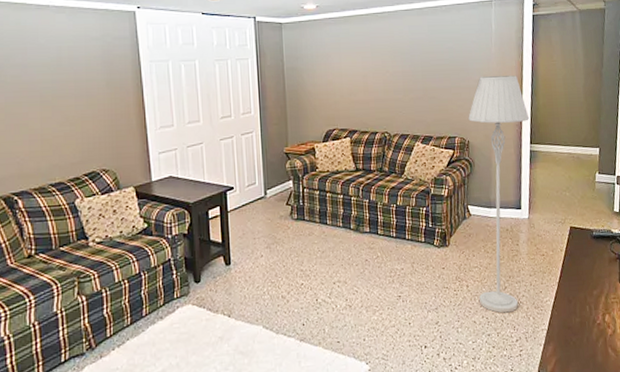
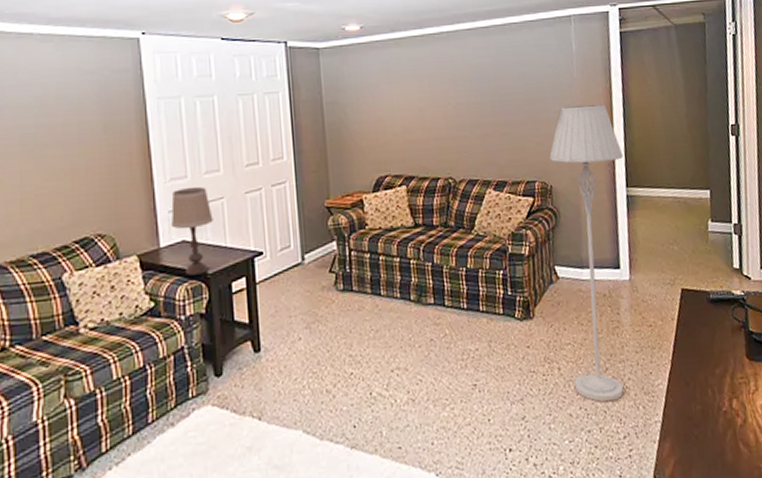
table lamp: none [160,134,194,204] -> present [170,187,213,276]

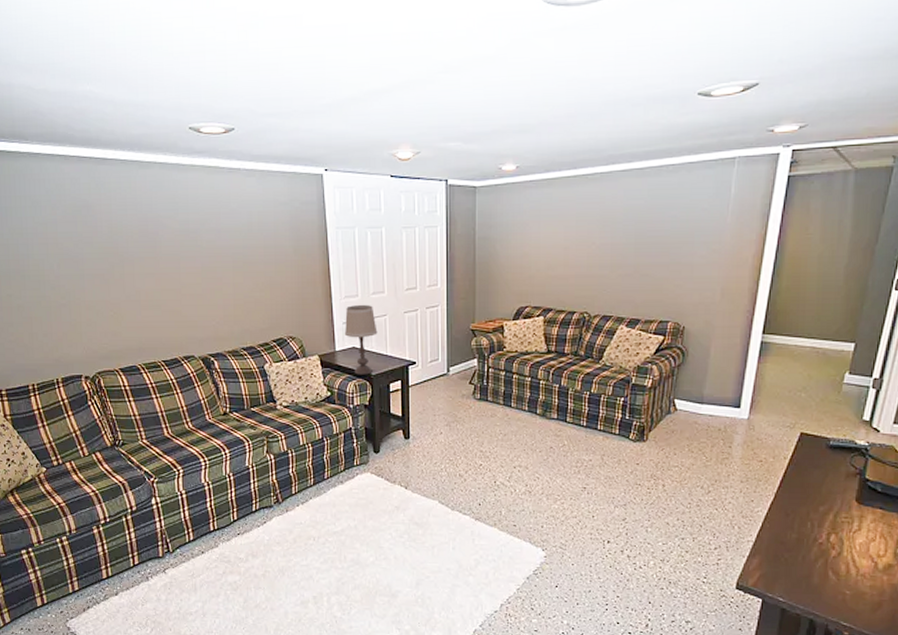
floor lamp: present [549,104,624,403] -> none [675,251,766,519]

